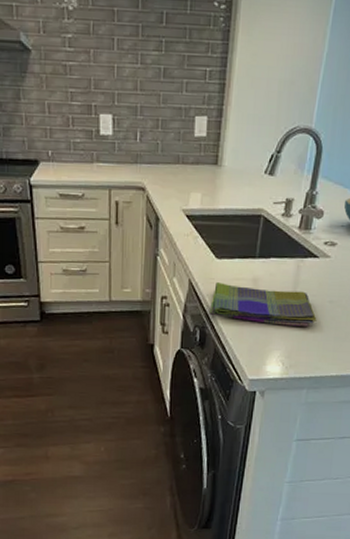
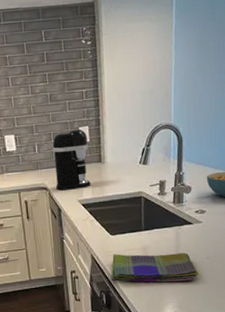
coffee maker: none [157,117,205,196] -> present [52,129,91,191]

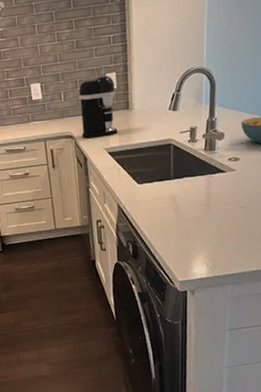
dish towel: present [110,252,199,282] -> none [137,202,232,233]

